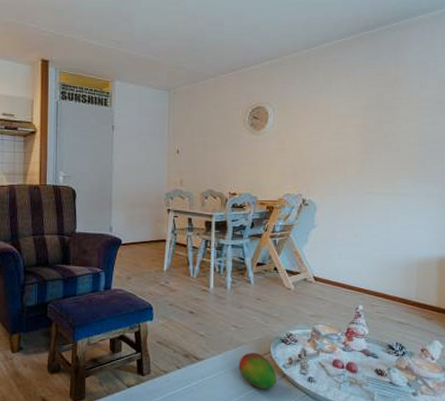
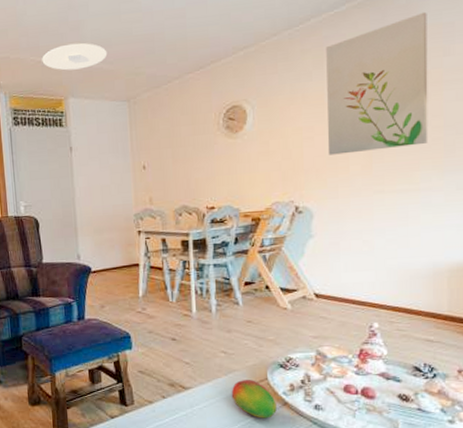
ceiling light: none [94,32,154,56] -> present [42,43,108,71]
wall art: none [331,51,410,159] -> present [326,11,429,155]

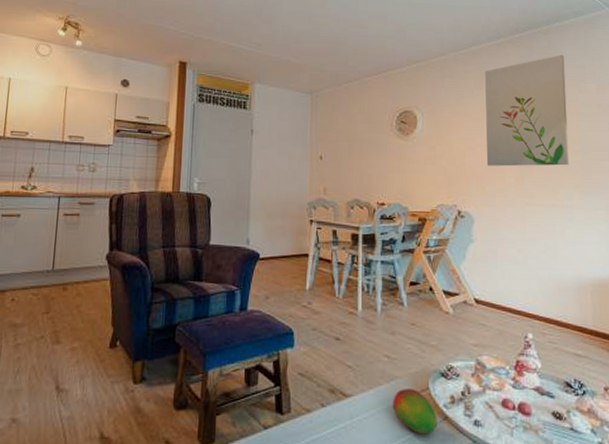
ceiling light: present [42,43,108,71] -> none [233,35,296,59]

